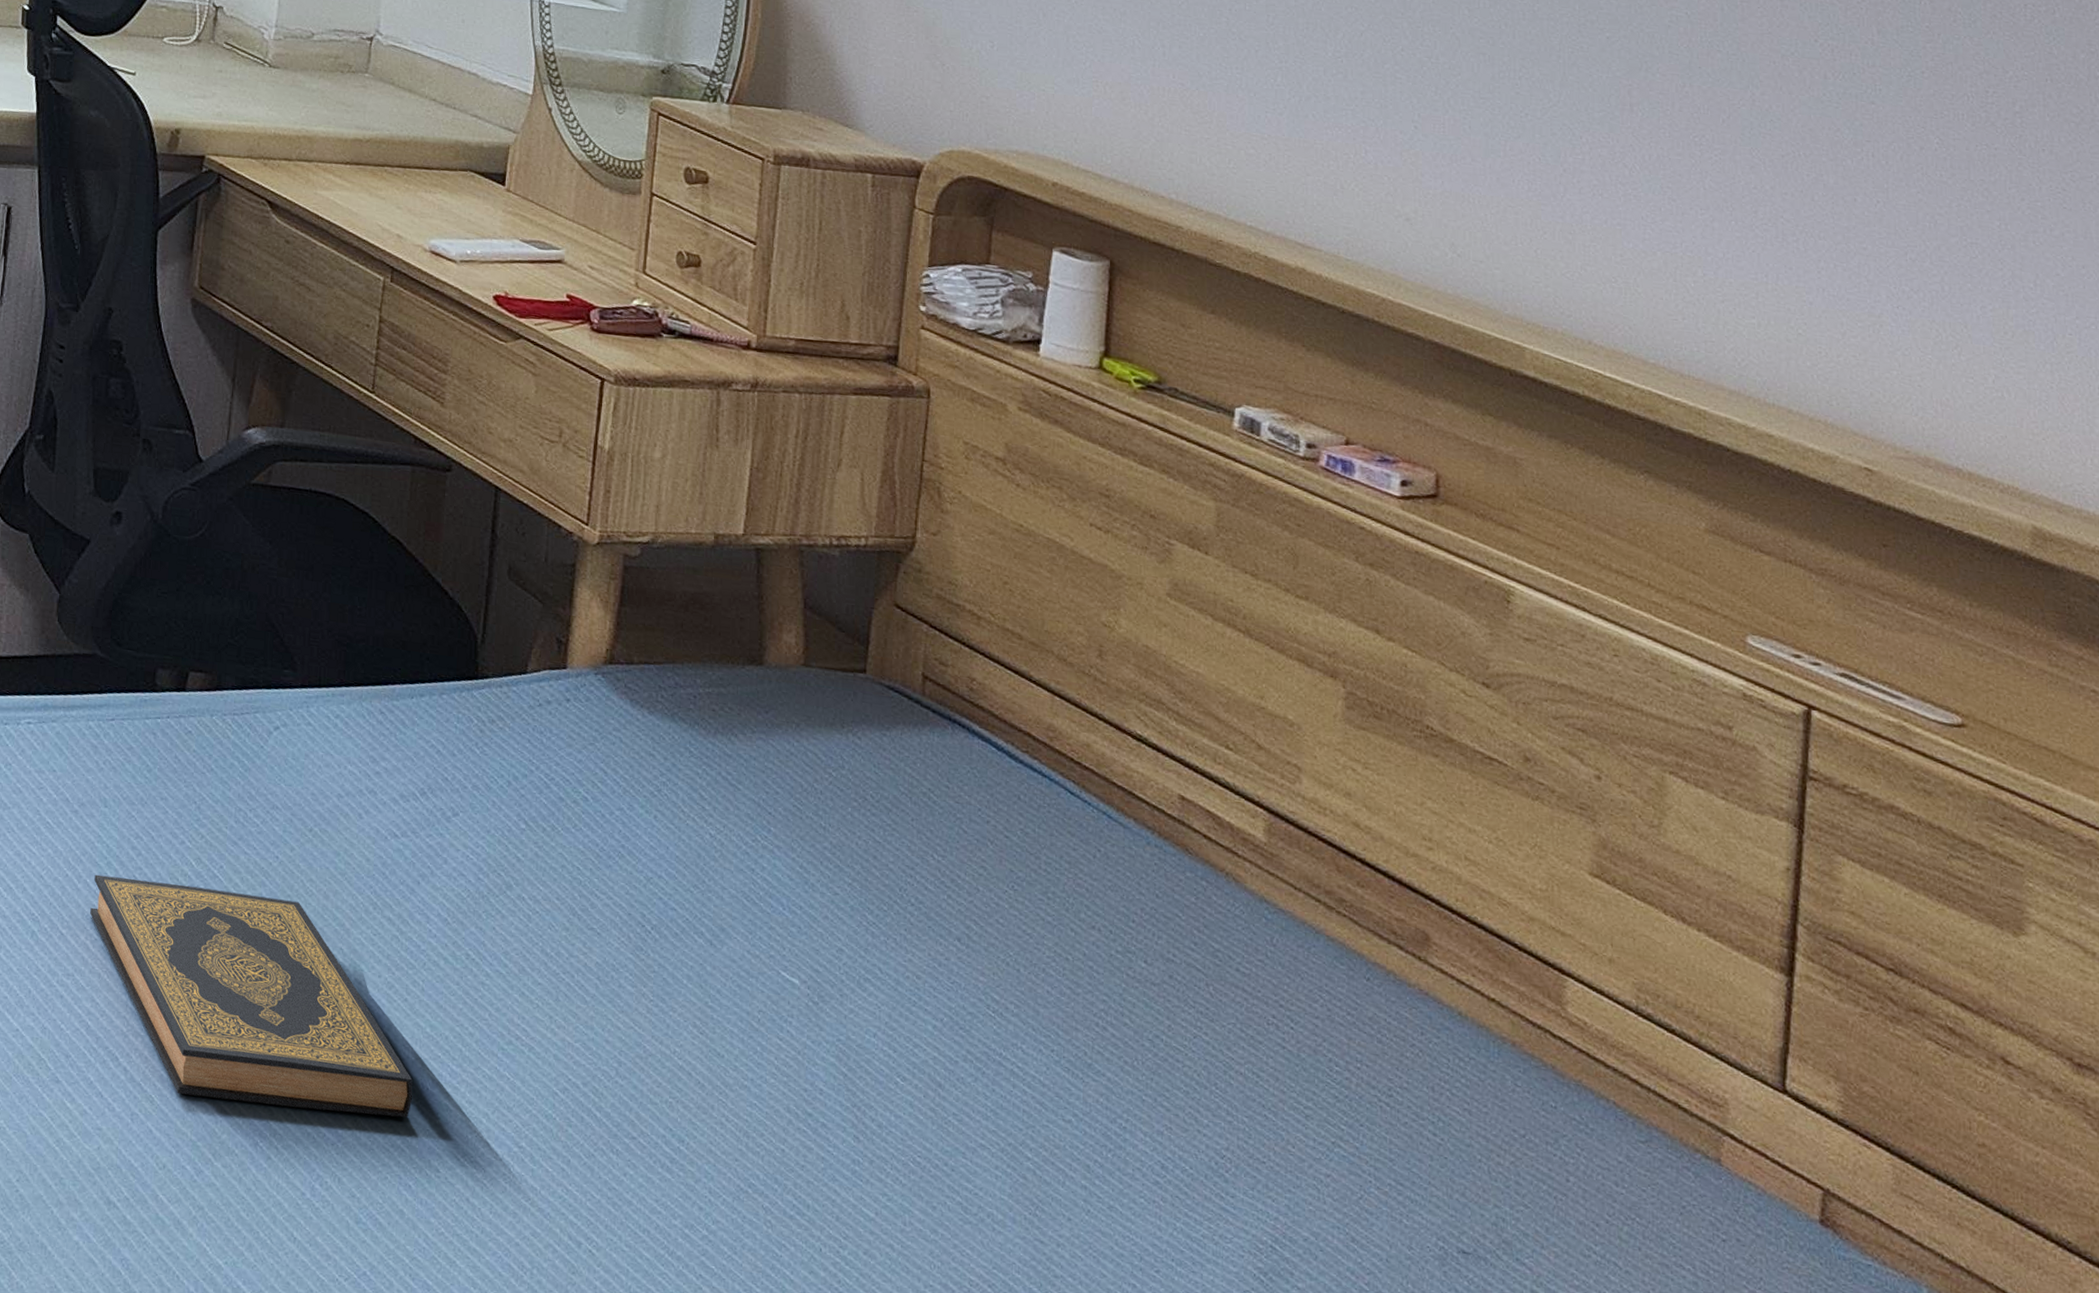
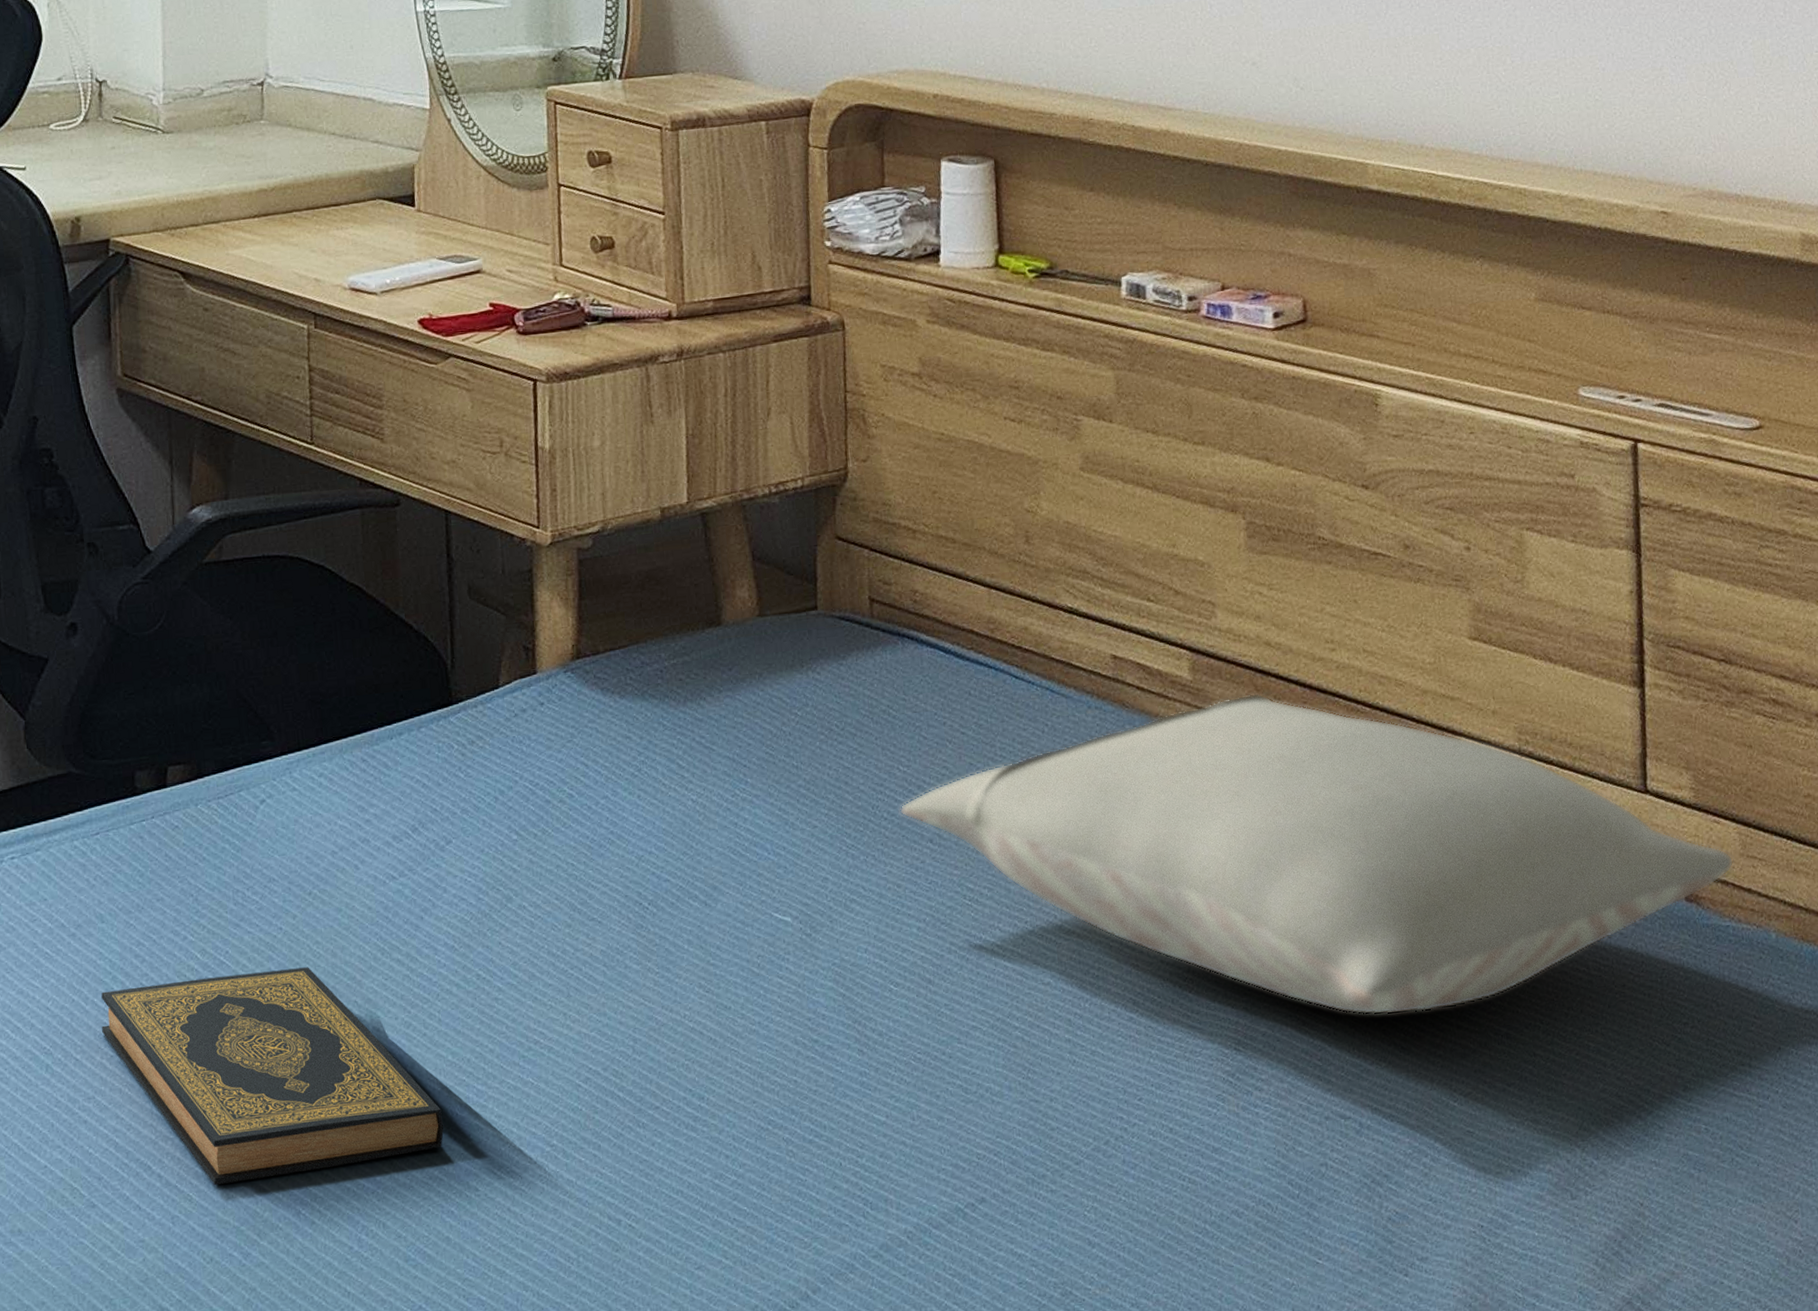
pillow: none [928,870,1884,1271] -> present [899,692,1734,1015]

